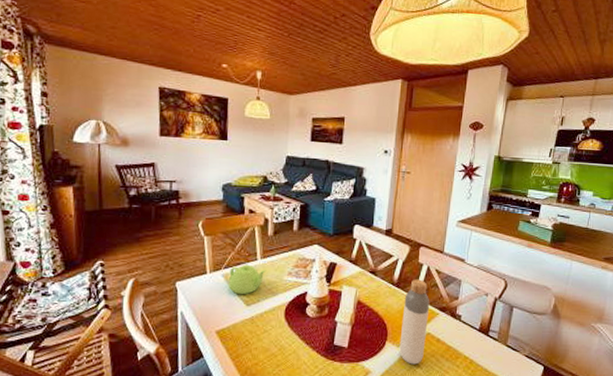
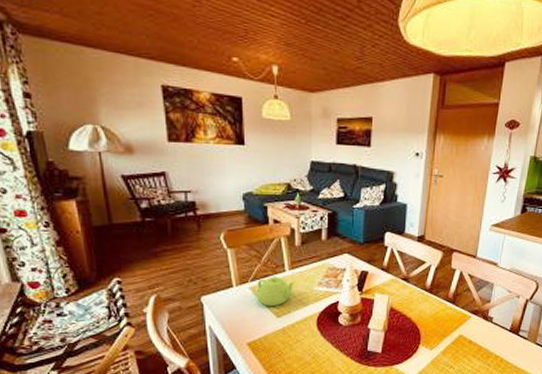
bottle: present [399,279,430,365] -> none [432,284,463,365]

